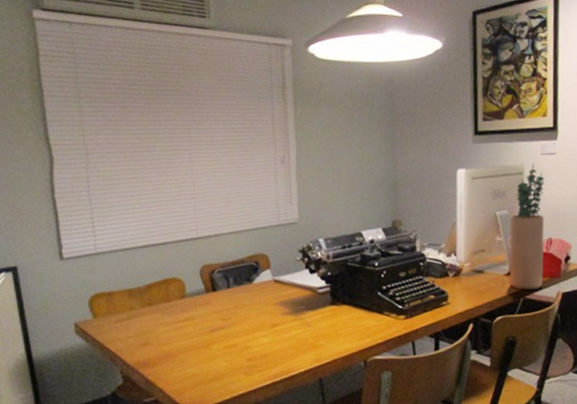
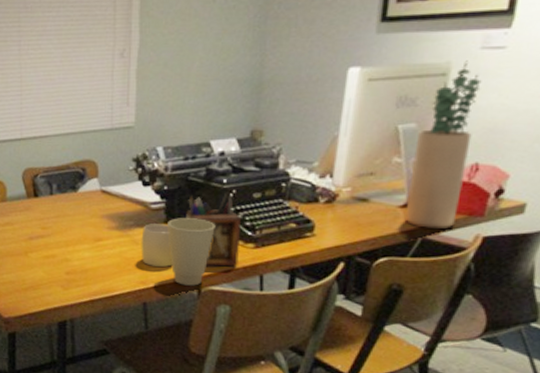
mug: none [312,305,341,344] -> present [141,224,173,267]
cup: none [333,298,373,358] -> present [167,218,216,286]
desk organizer: none [348,273,394,339] -> present [186,192,242,267]

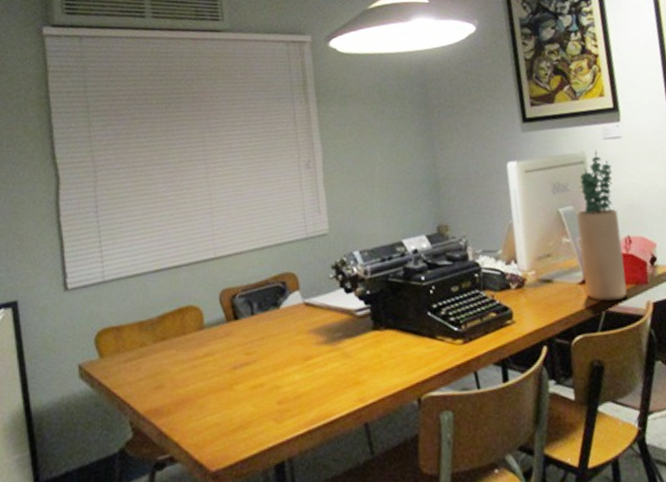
mug: present [141,224,173,267] -> none [351,331,388,380]
cup: present [167,218,216,286] -> none [376,320,423,396]
desk organizer: present [186,192,242,267] -> none [392,289,452,370]

